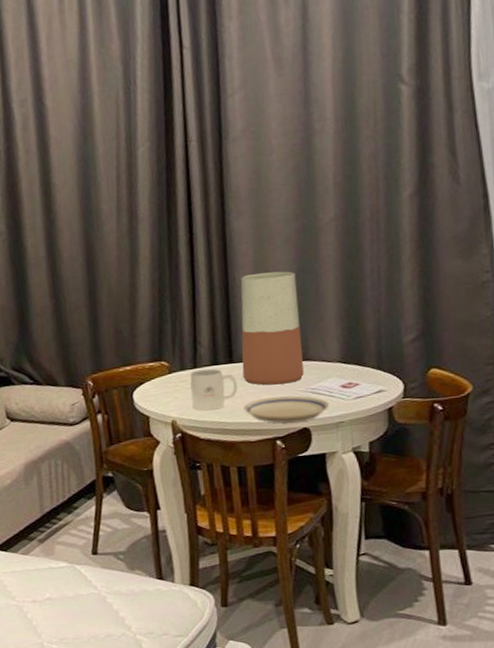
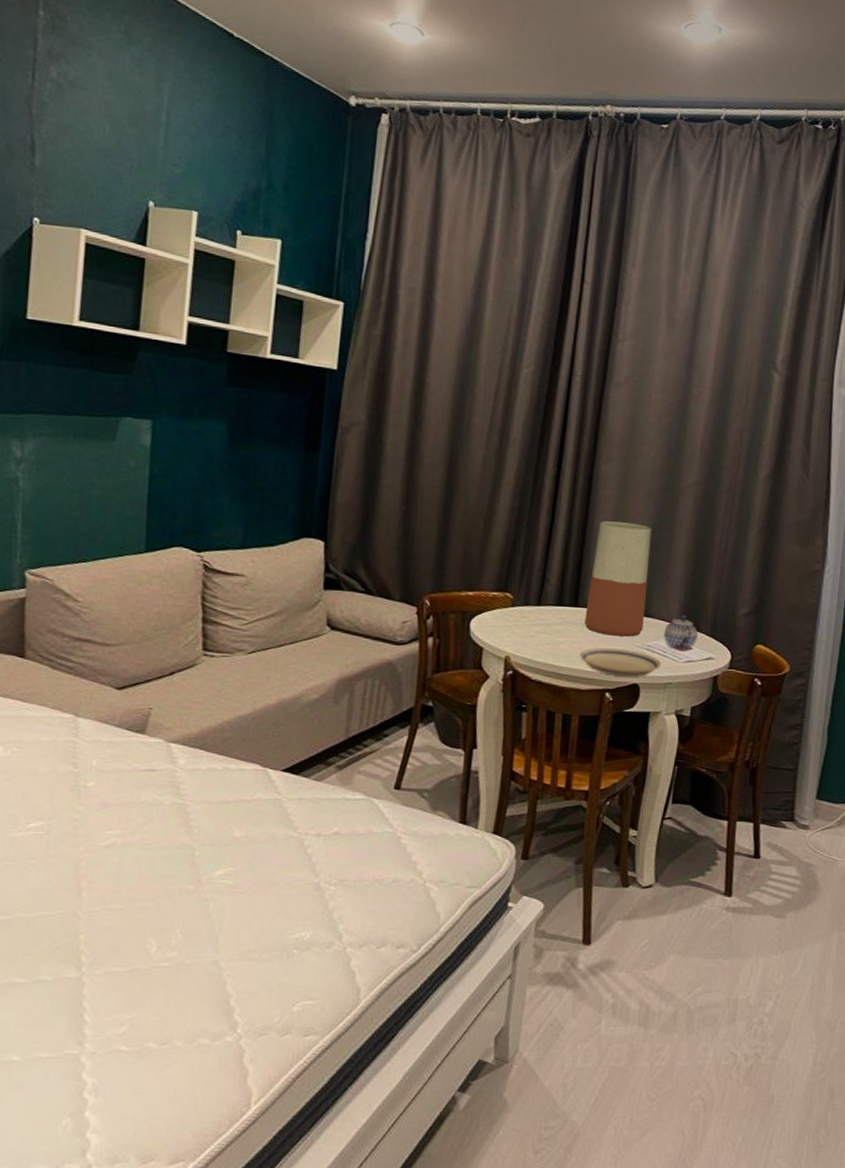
mug: present [190,368,238,411] -> none [529,608,578,652]
teapot: none [326,353,364,389] -> present [663,615,698,651]

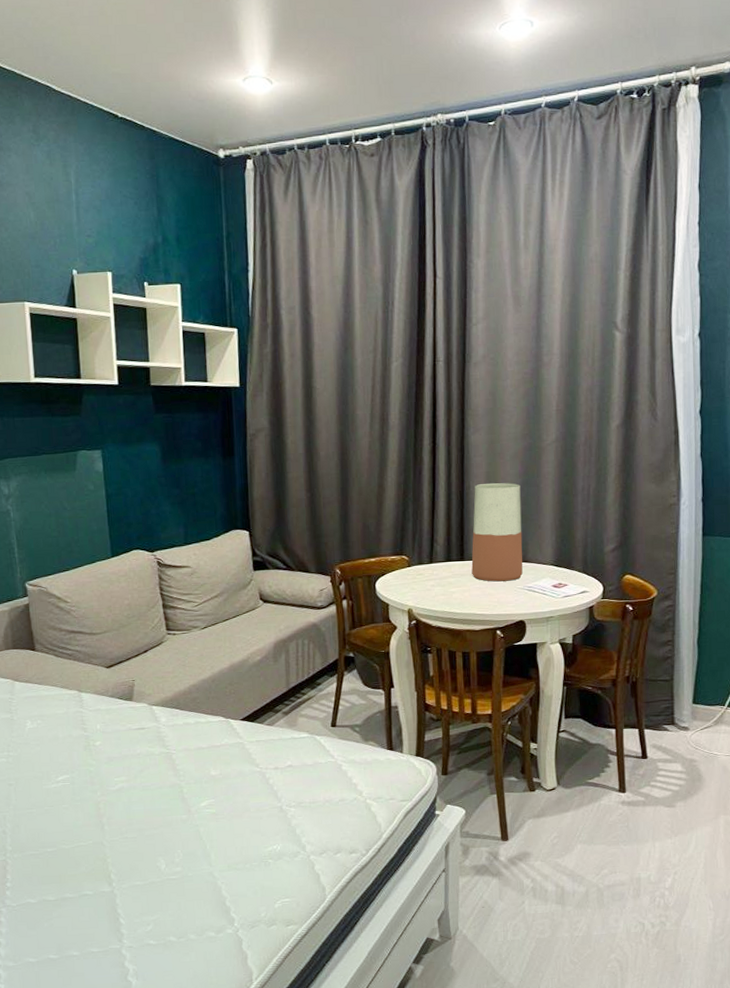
plate: present [579,647,662,677] -> none [471,591,542,615]
teapot: present [663,615,698,651] -> none [541,557,571,588]

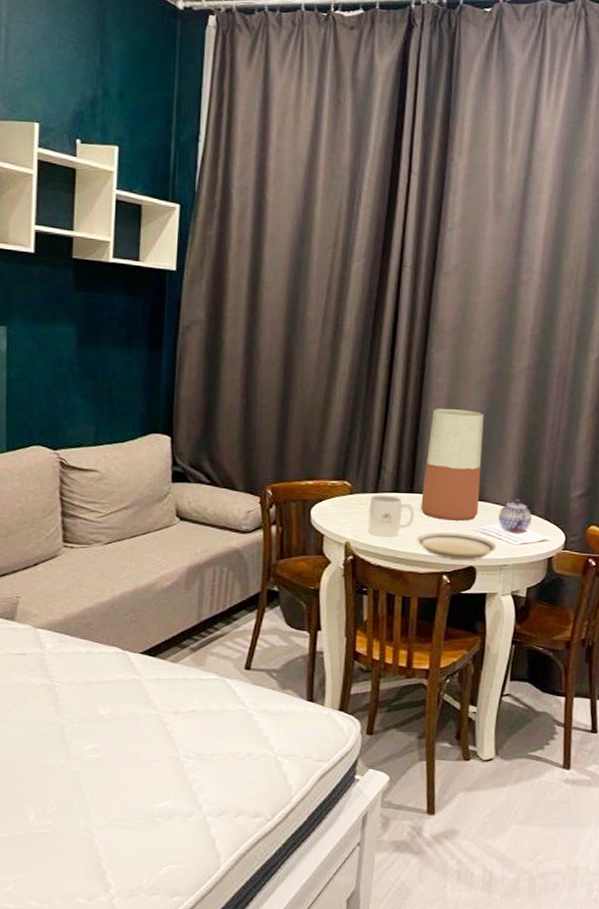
mug: none [426,564,467,602] -> present [368,495,414,537]
plate: none [471,591,542,615] -> present [417,531,497,560]
teapot: none [541,557,571,588] -> present [498,499,532,533]

